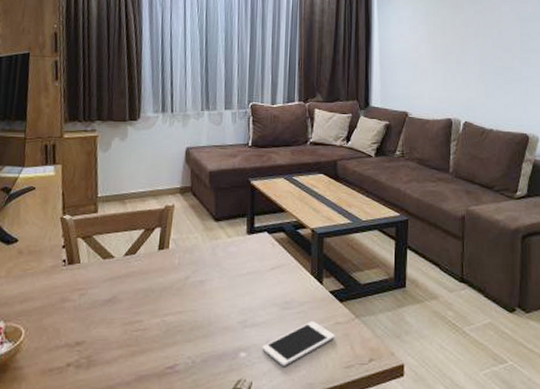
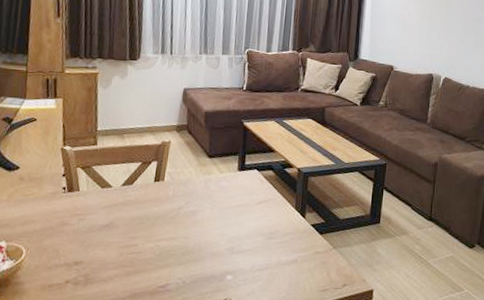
cell phone: present [262,320,335,366] -> none [247,249,314,288]

